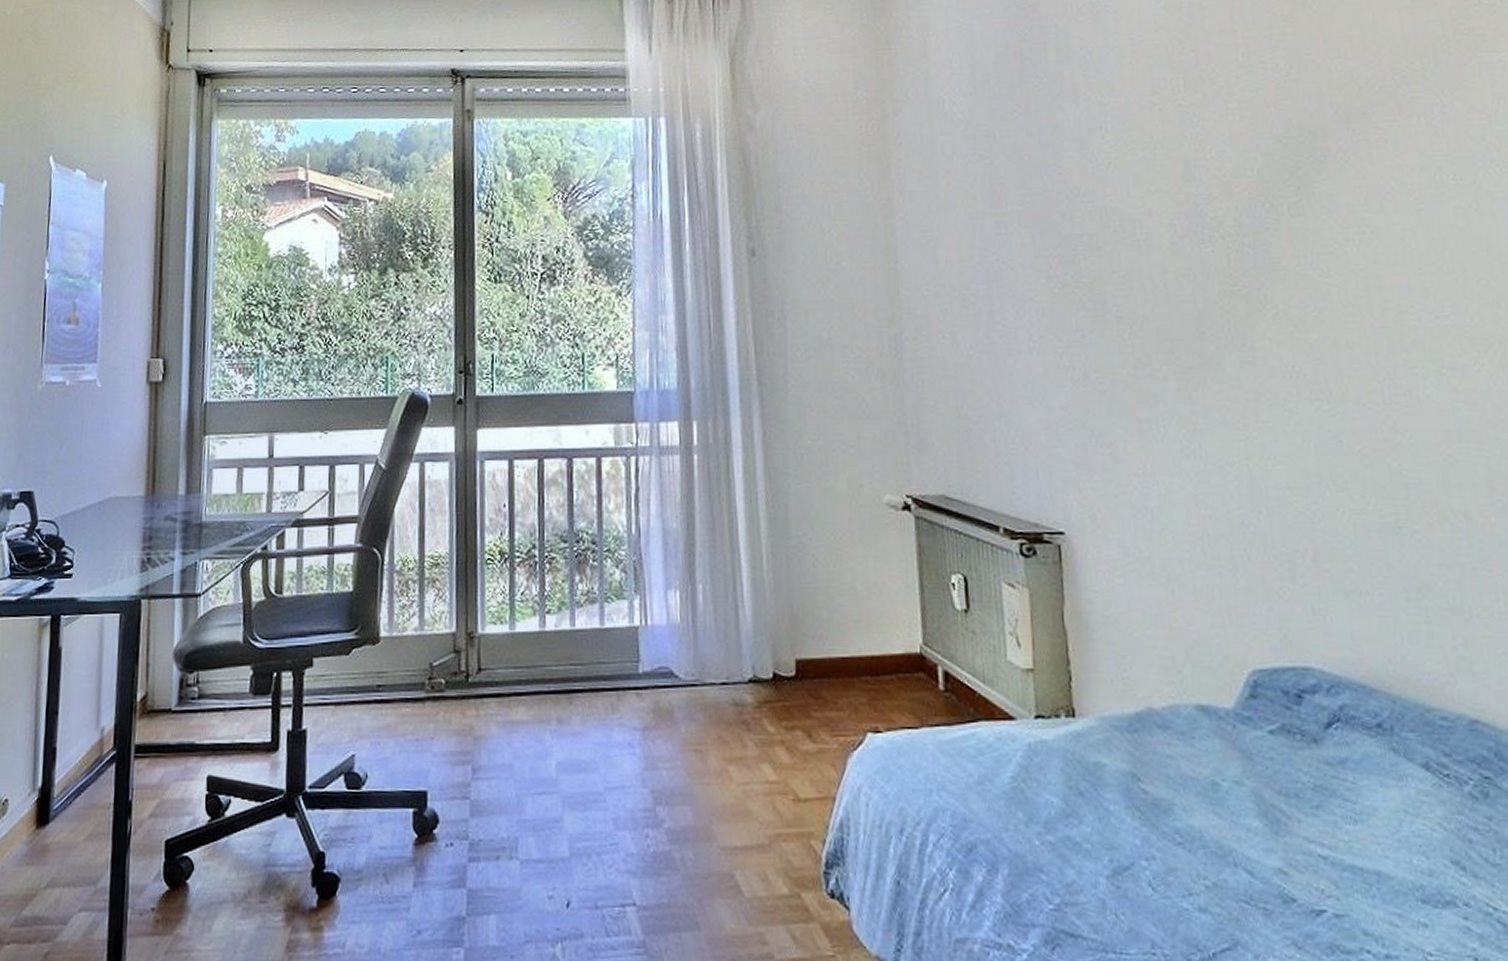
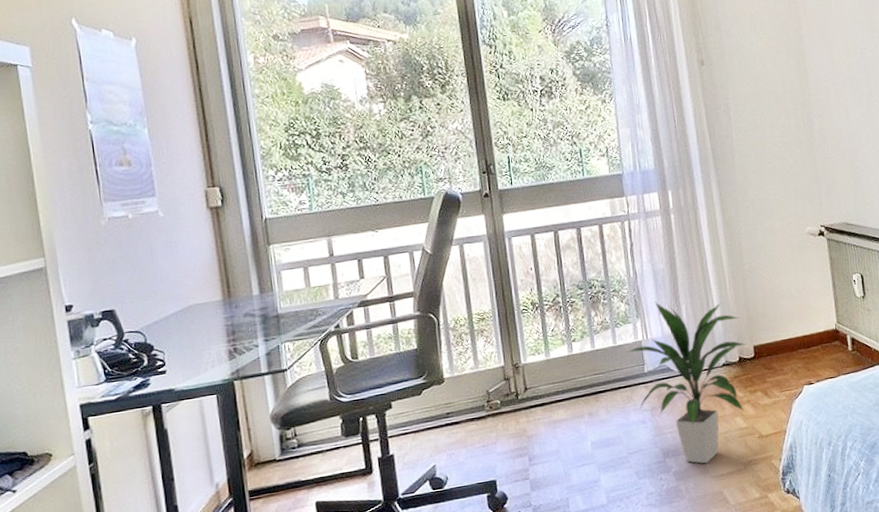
indoor plant: none [614,573,786,826] -> present [625,301,747,464]

